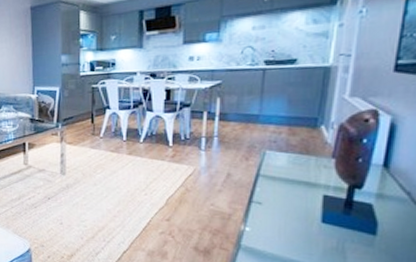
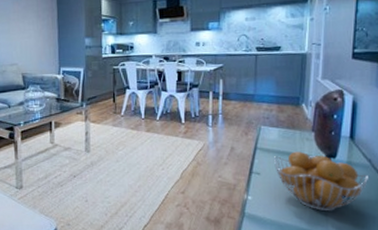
fruit basket: none [280,180,407,249] -> present [274,151,369,212]

